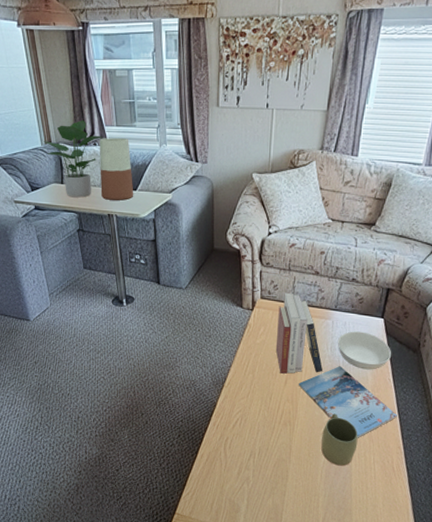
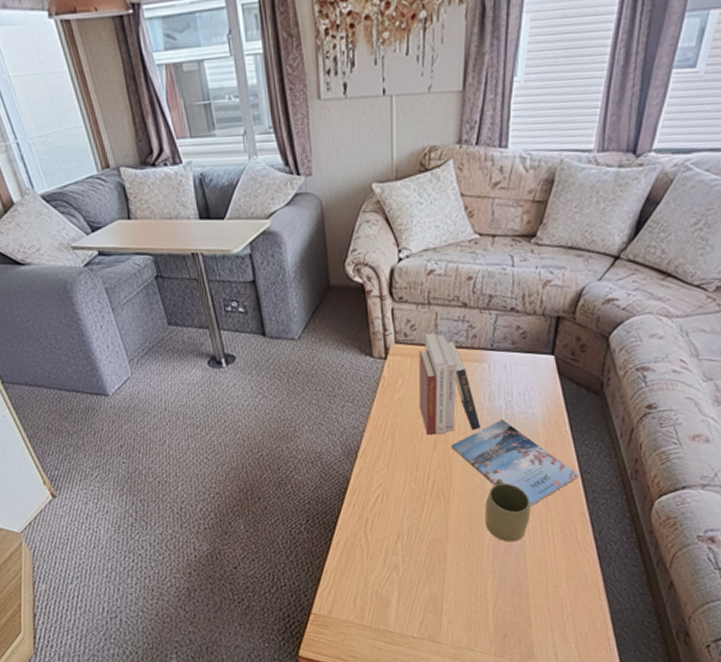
potted plant: present [43,120,104,198] -> none [99,134,176,236]
vase: present [99,138,134,200] -> none [170,153,222,235]
bowl: present [337,331,392,370] -> none [496,374,568,422]

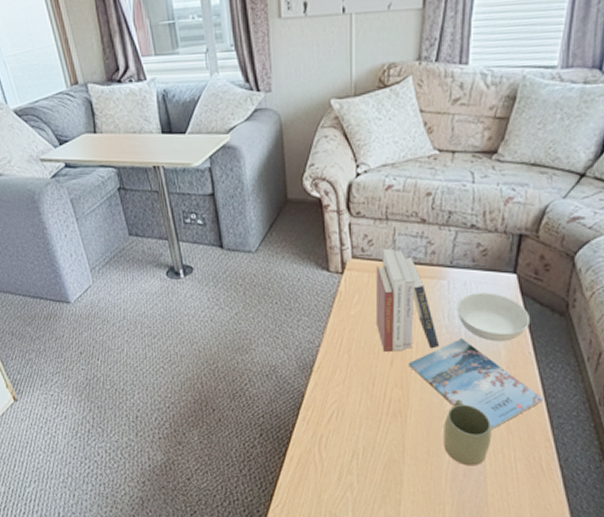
bowl: none [496,374,568,422] -> present [456,292,531,342]

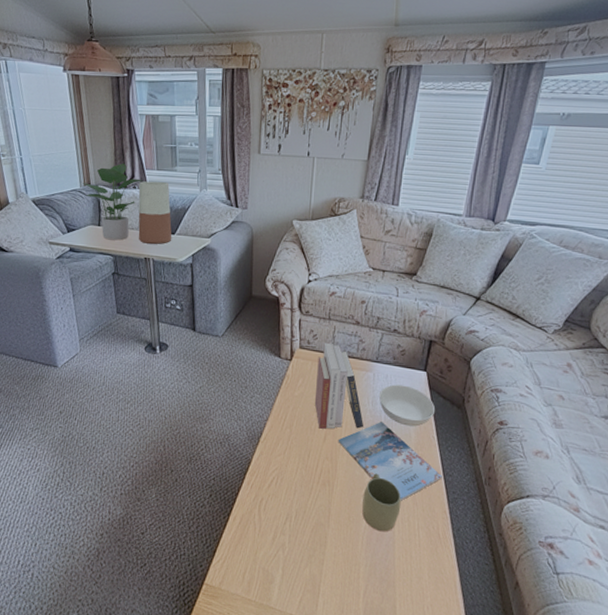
potted plant: none [69,53,141,149] -> present [82,164,144,241]
vase: none [135,70,183,149] -> present [138,181,172,244]

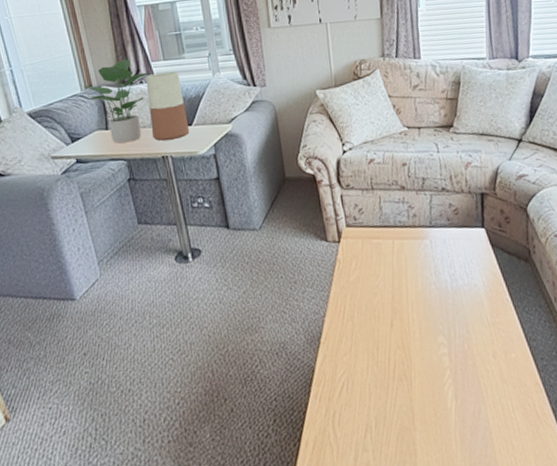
books: present [314,342,363,429] -> none [368,214,431,314]
magazine: present [338,422,442,501] -> none [406,293,526,381]
mug: present [362,473,401,532] -> none [445,354,490,423]
bowl: present [378,384,436,427] -> none [440,247,503,293]

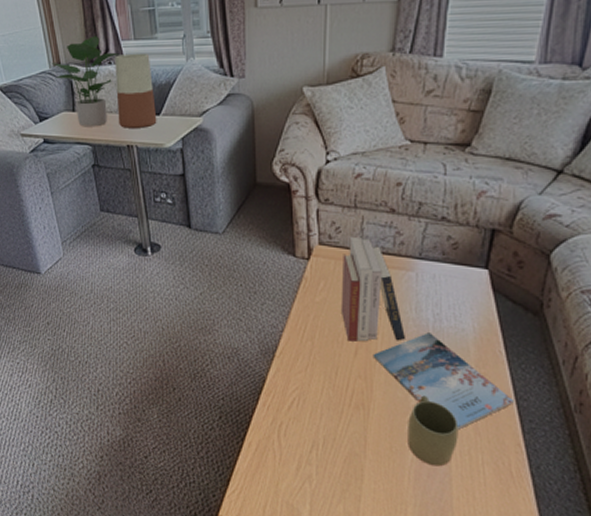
books: none [368,214,431,314] -> present [340,236,405,342]
magazine: none [406,293,526,381] -> present [373,332,514,430]
mug: none [445,354,490,423] -> present [408,395,459,467]

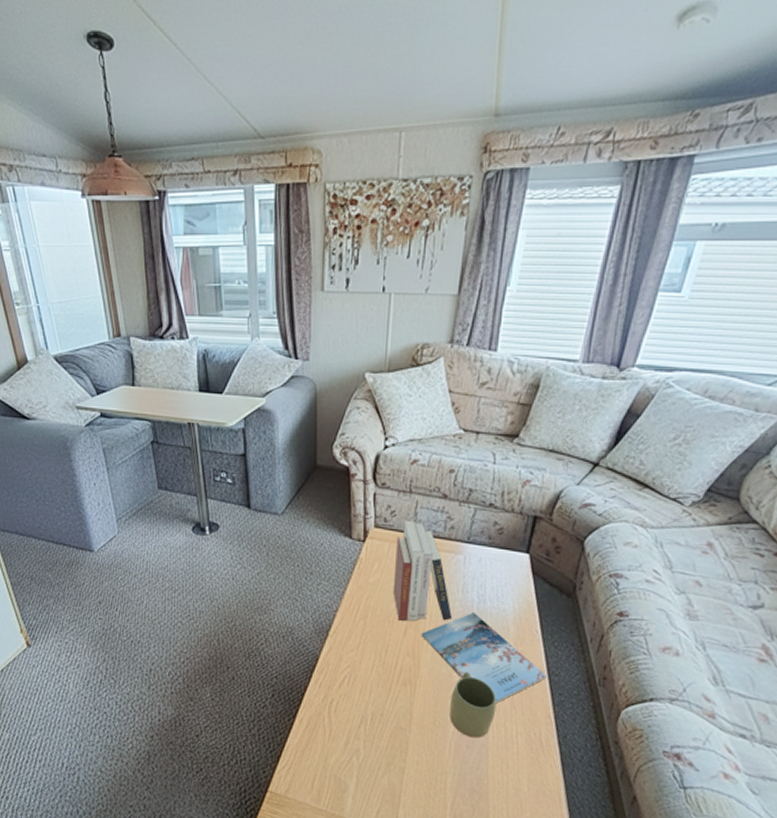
potted plant: present [52,36,120,127] -> none [111,309,184,403]
vase: present [115,54,157,128] -> none [177,330,220,406]

